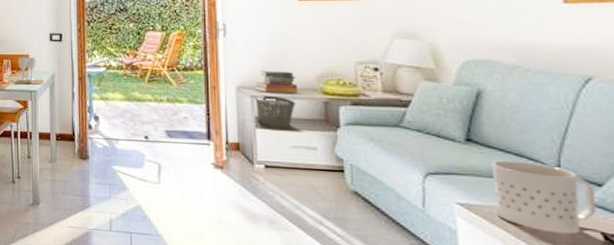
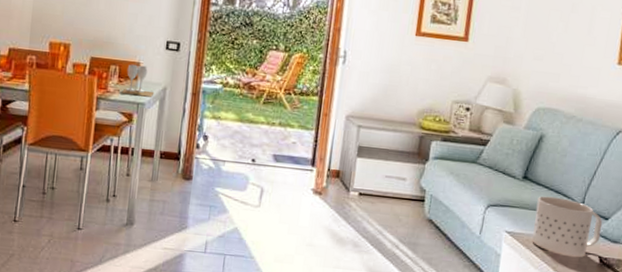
books: present [254,71,299,93] -> none [362,101,401,126]
basket: present [254,95,296,128] -> none [360,125,396,159]

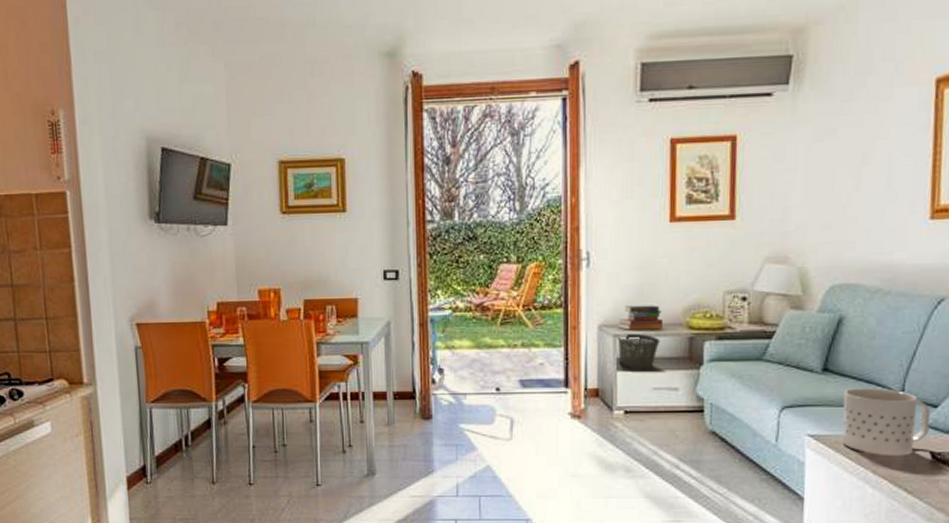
wineglass: present [121,64,155,97] -> none [341,301,378,335]
basket: none [360,125,396,159] -> present [617,333,660,369]
books: none [362,101,401,126] -> present [617,305,664,330]

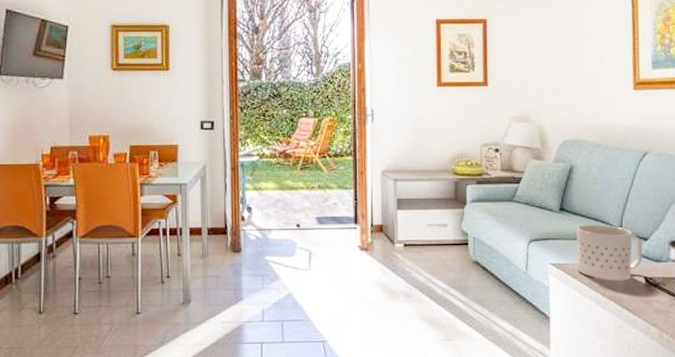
books: present [617,305,664,330] -> none [397,154,434,175]
basket: present [617,333,660,369] -> none [397,178,432,208]

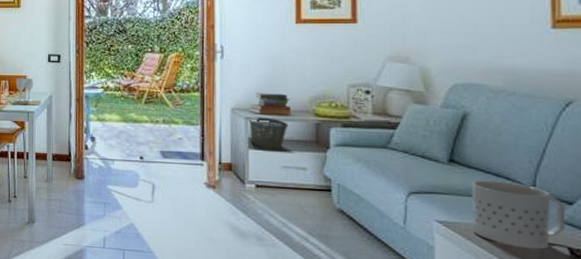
wineglass: none [163,147,195,177] -> present [12,78,42,106]
books: none [397,154,434,175] -> present [249,93,292,115]
basket: none [397,178,432,208] -> present [248,117,289,149]

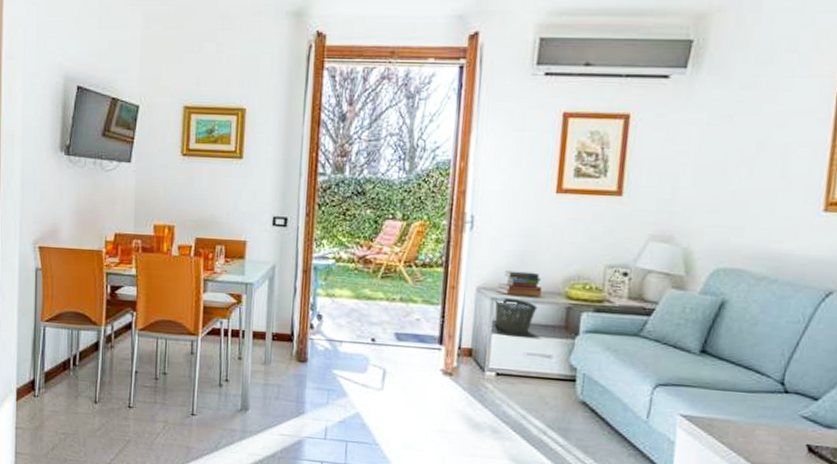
wineglass: present [12,78,42,106] -> none [228,243,263,277]
mug: present [471,180,566,250] -> none [715,372,810,446]

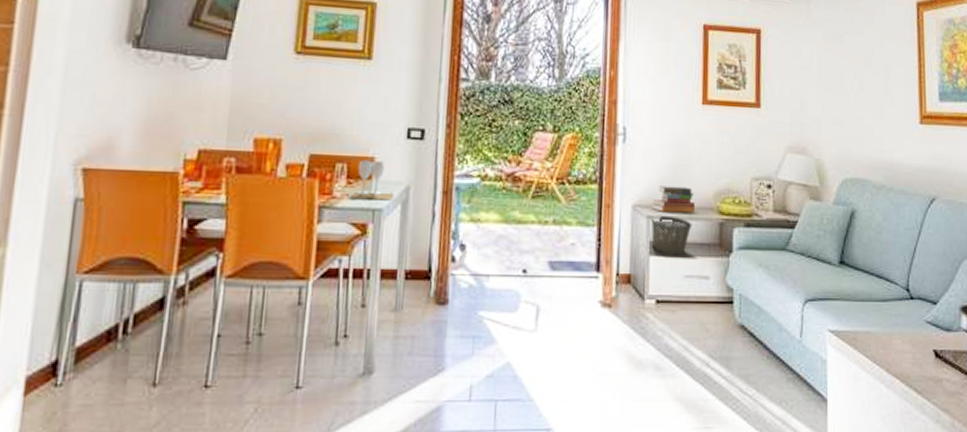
wineglass: none [228,243,263,277] -> present [350,160,395,201]

